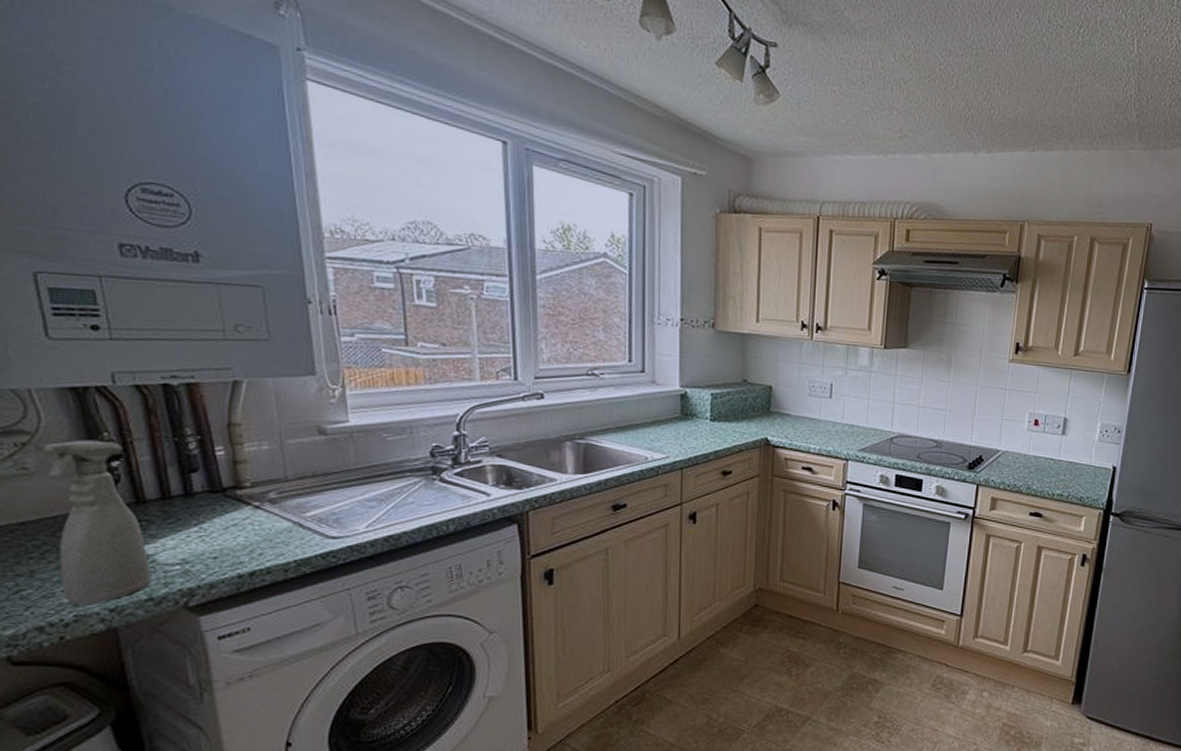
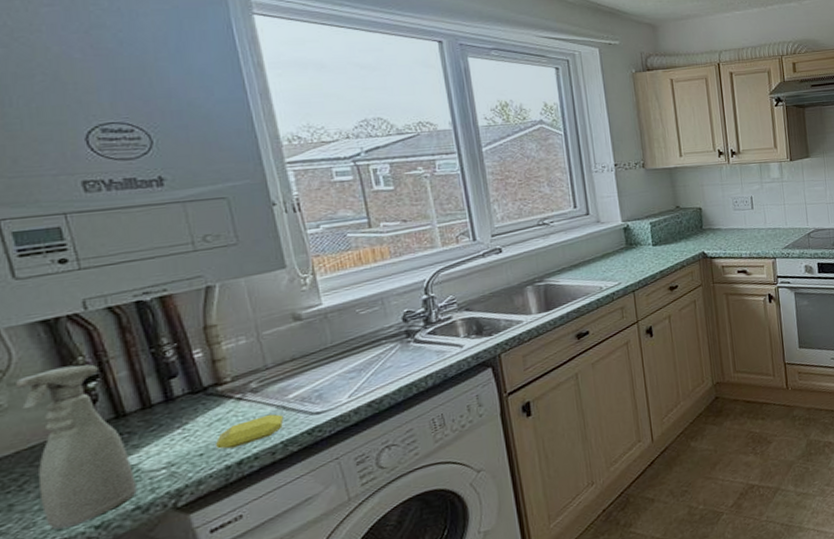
soap bar: none [231,529,300,557] -> present [216,414,284,449]

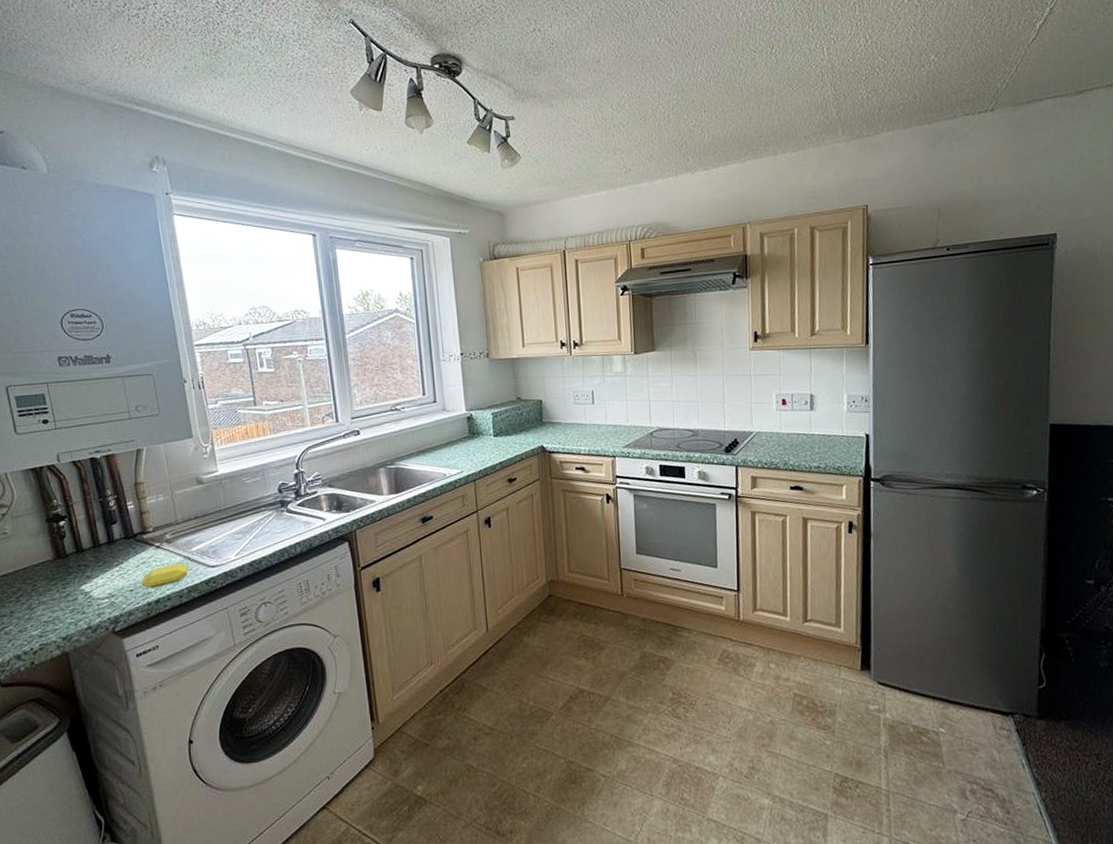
spray bottle: present [16,364,137,530] -> none [16,506,89,636]

